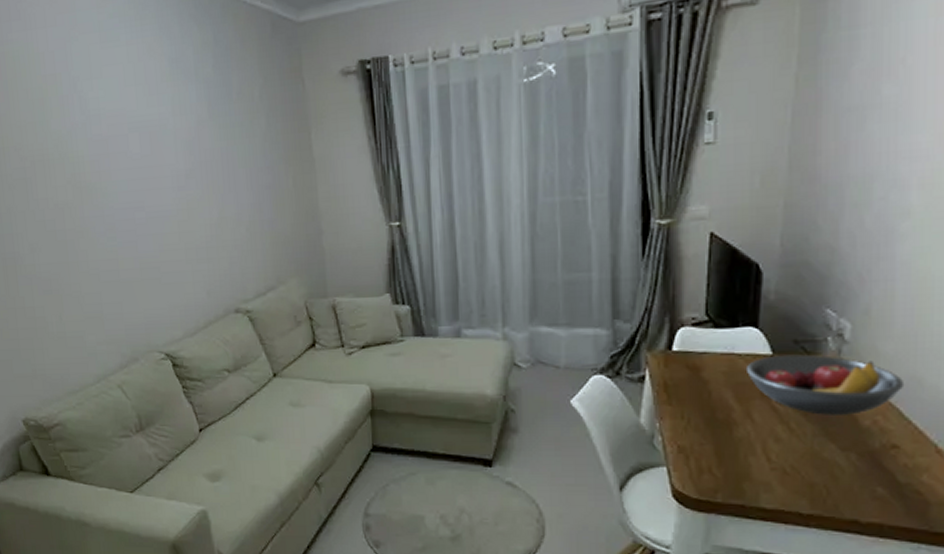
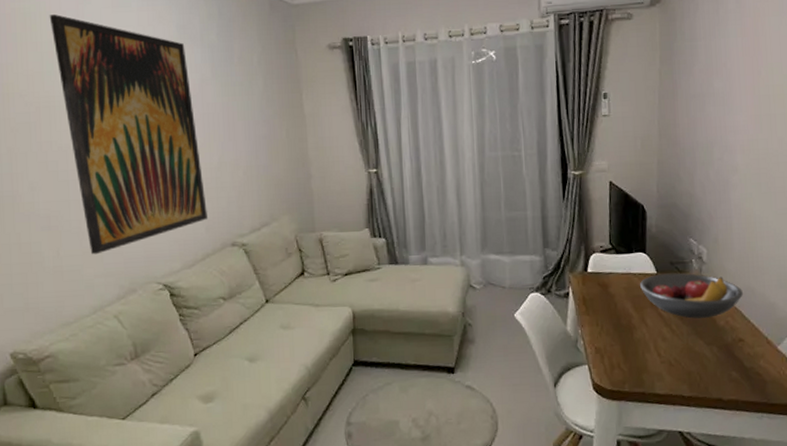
wall art: none [37,56,210,321] -> present [49,14,209,255]

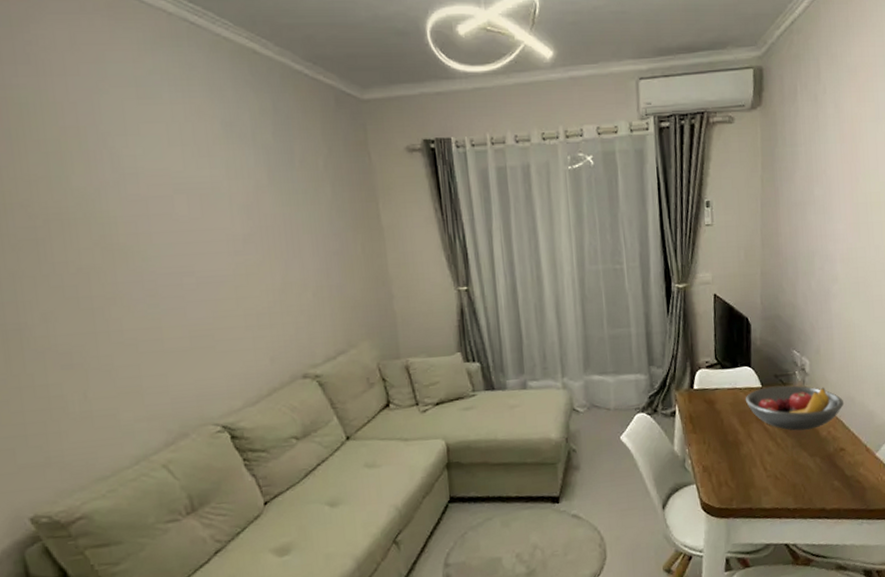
wall art: present [49,14,209,255] -> none [53,106,273,396]

